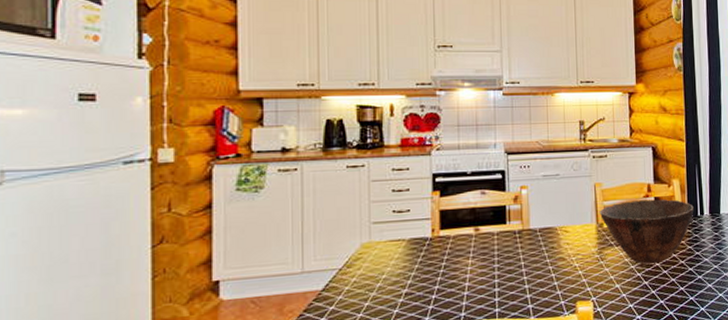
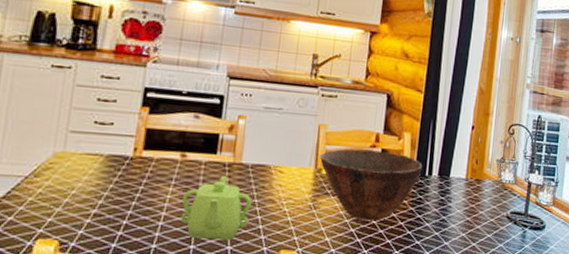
teapot: none [482,241,545,302] -> present [180,175,253,241]

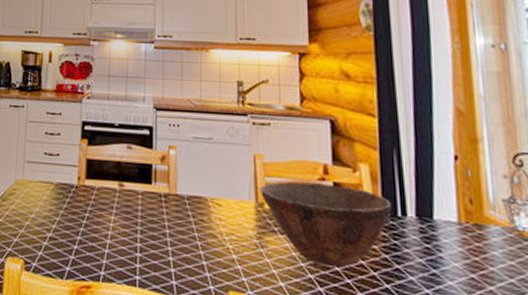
teapot: present [180,175,253,241] -> none [124,205,193,275]

